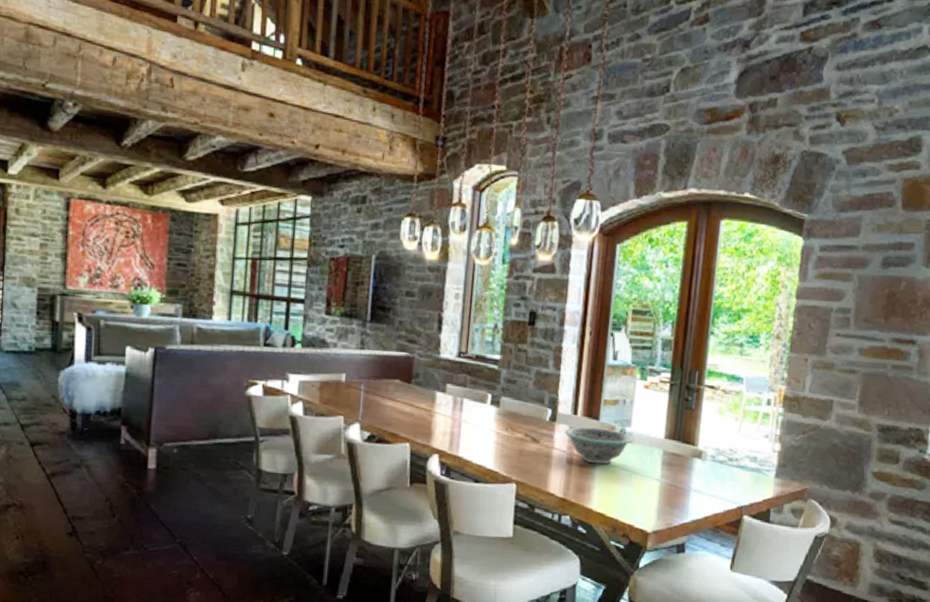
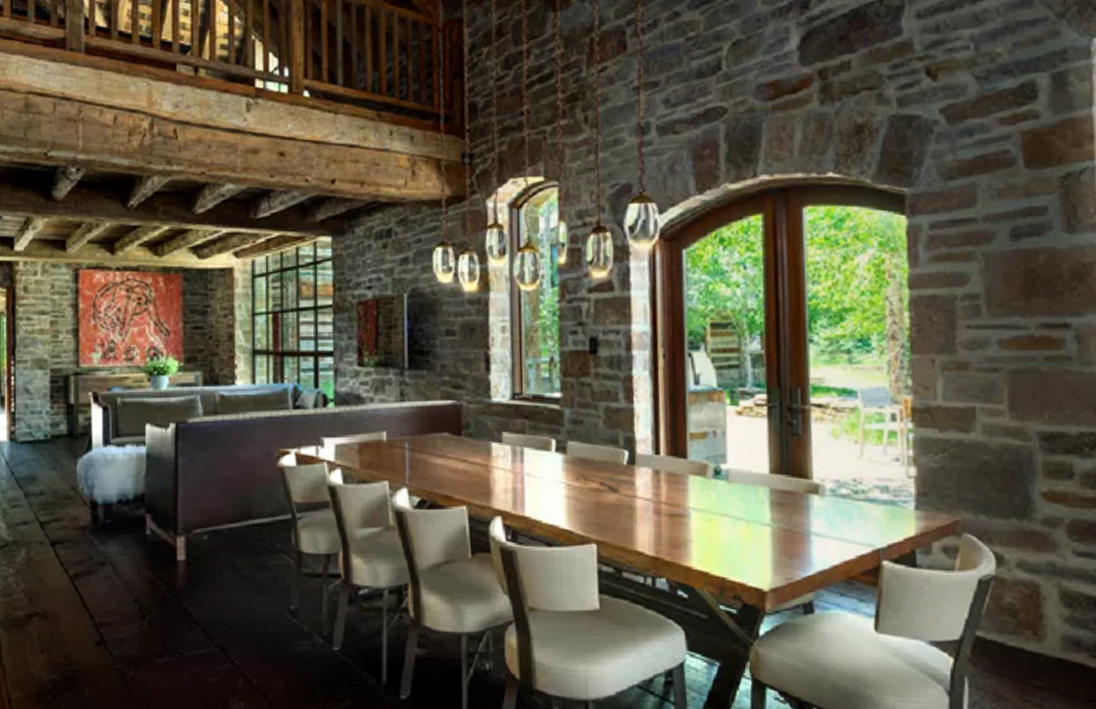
decorative bowl: present [564,426,634,465] -> none [647,466,733,512]

